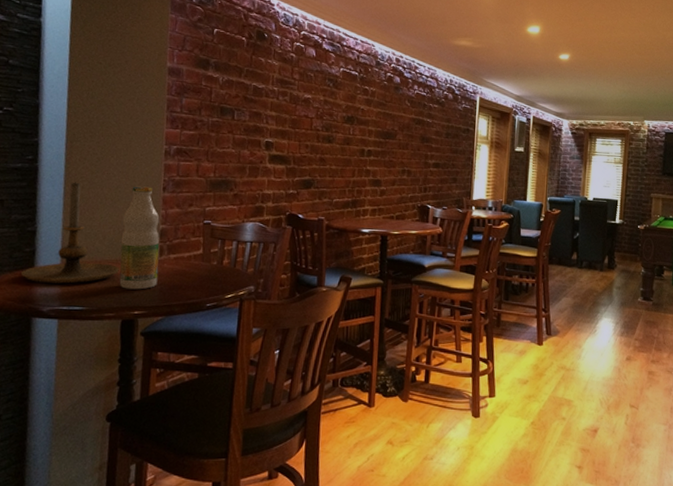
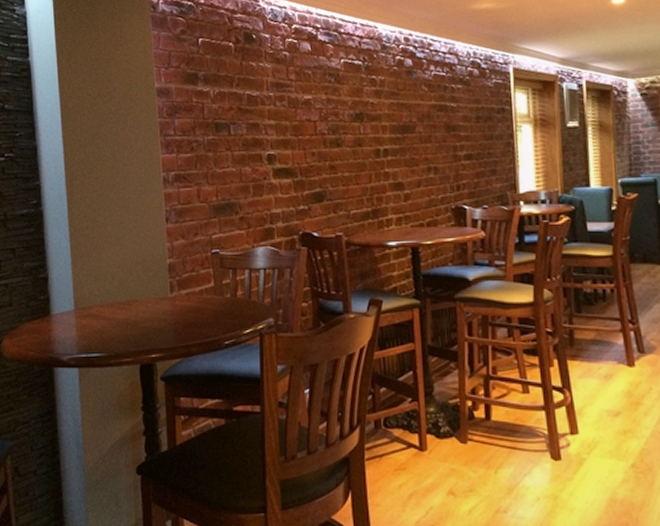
candle holder: present [20,182,120,284] -> none [38,222,133,331]
bottle: present [119,186,160,290] -> none [129,219,172,331]

